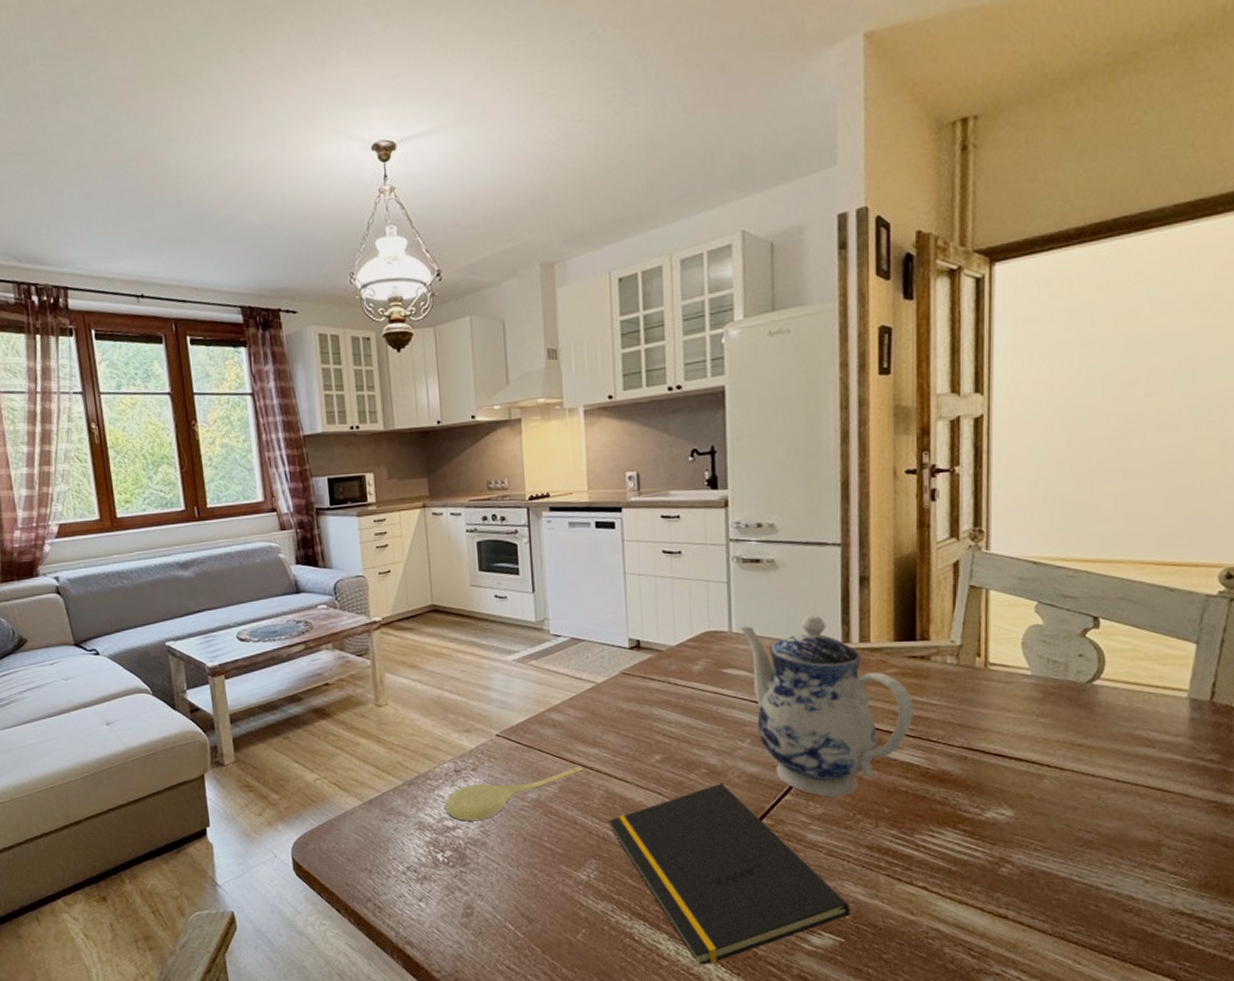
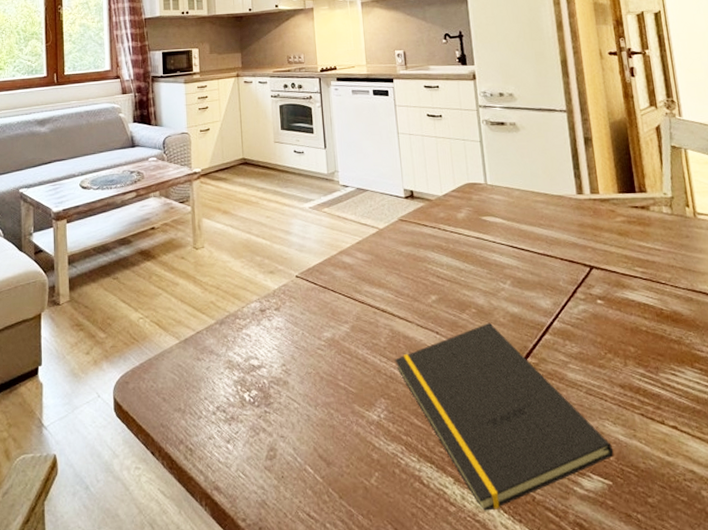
spoon: present [444,766,583,822] -> none [251,306,371,360]
teapot: present [739,614,913,797] -> none [493,169,643,337]

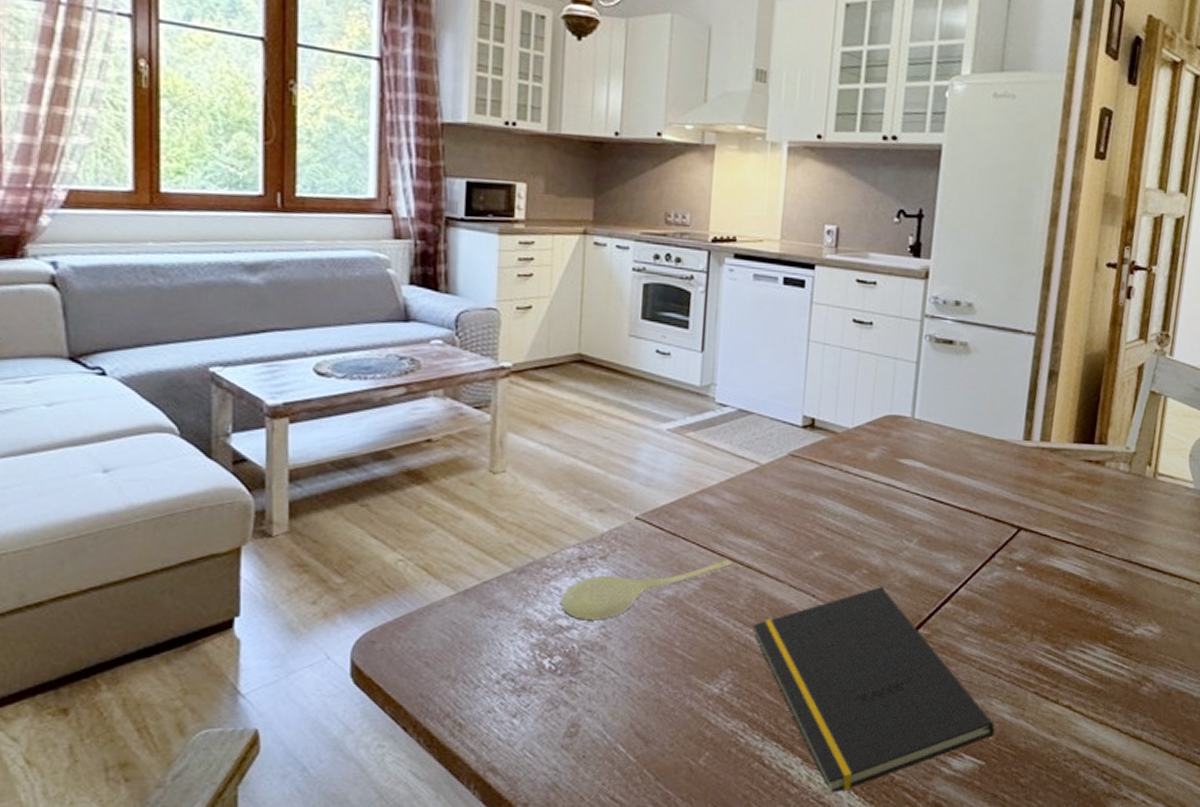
spoon: none [251,306,371,360] -> present [560,559,732,621]

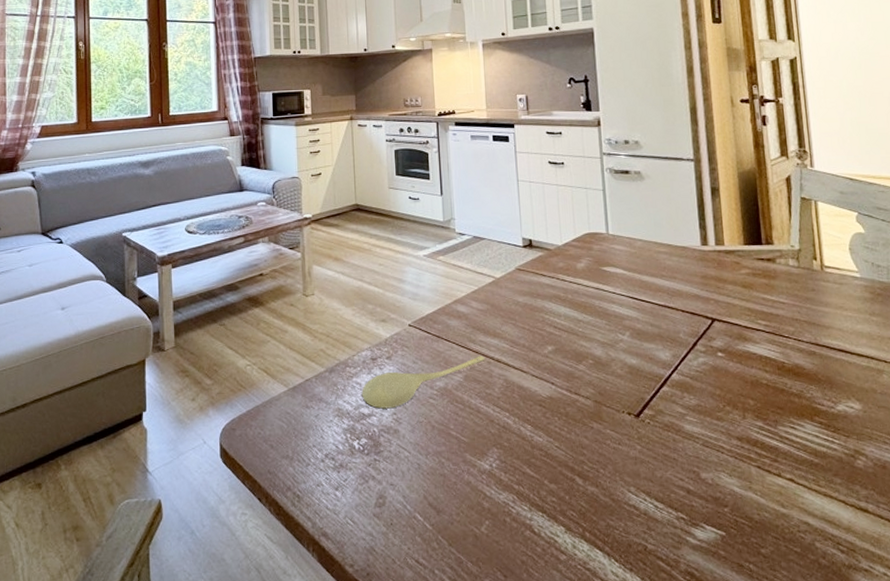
notepad: present [753,586,995,793] -> none [508,373,729,560]

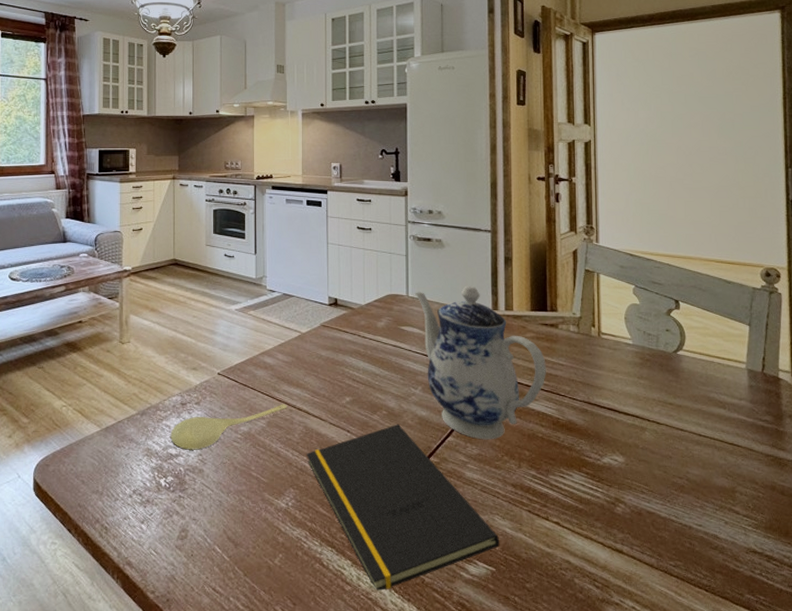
notepad: none [508,373,729,560] -> present [306,424,500,591]
teapot: none [615,220,766,389] -> present [414,285,546,440]

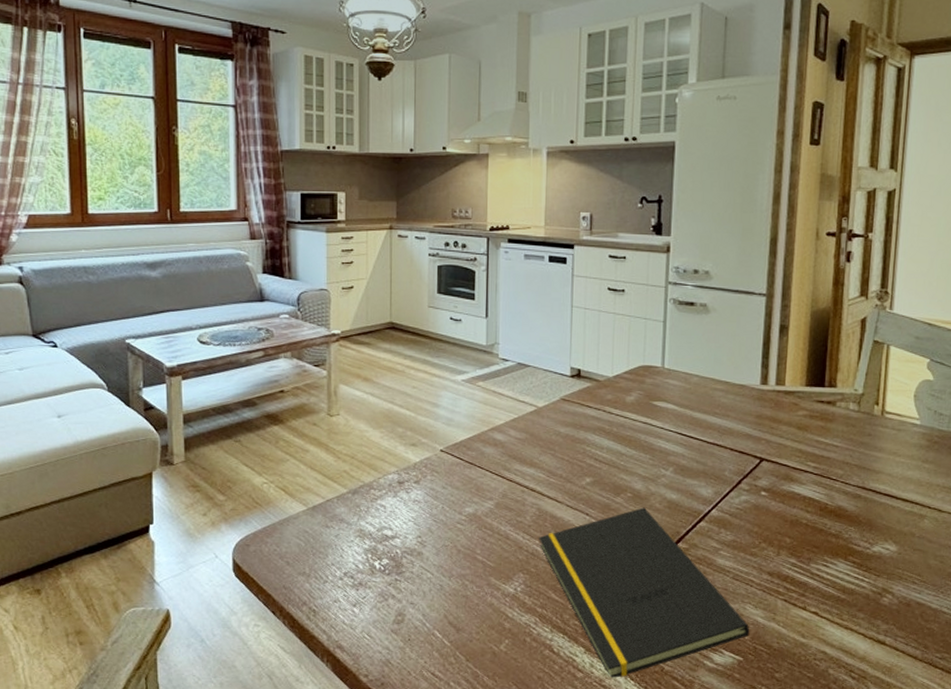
spoon: present [170,404,287,450] -> none [386,484,519,532]
teapot: present [414,285,546,440] -> none [671,357,818,526]

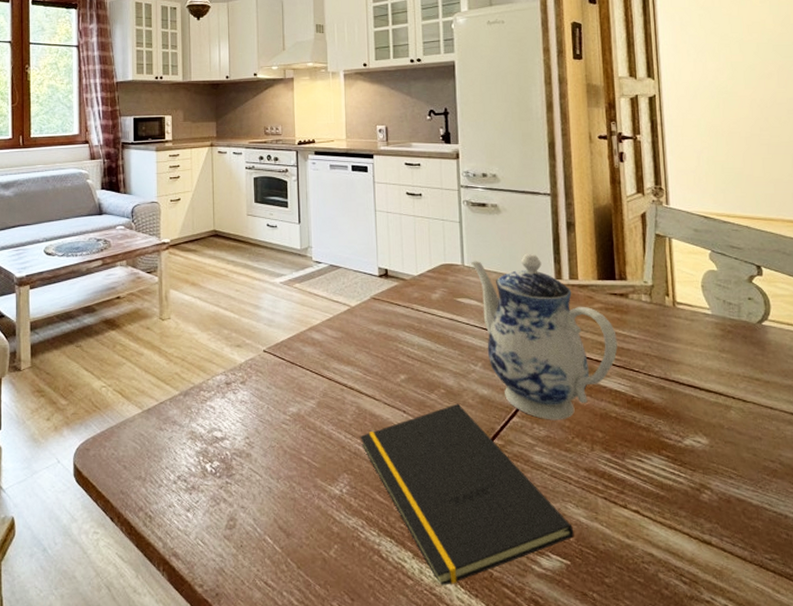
teapot: none [671,357,818,526] -> present [470,253,618,420]

